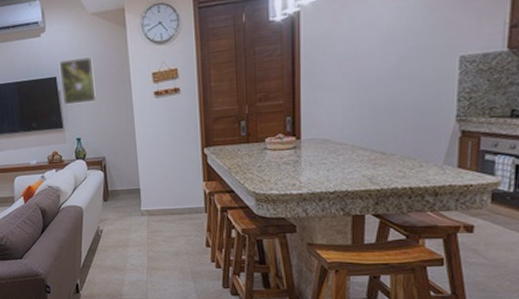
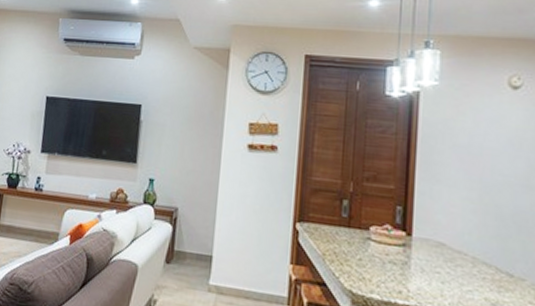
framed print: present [58,57,97,106] -> none [143,89,186,142]

